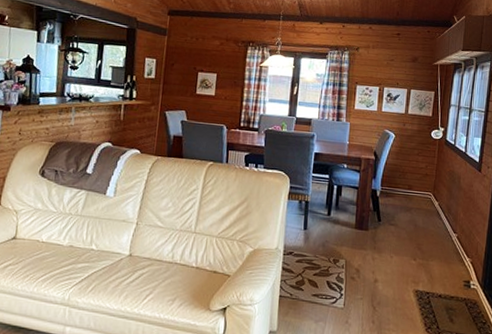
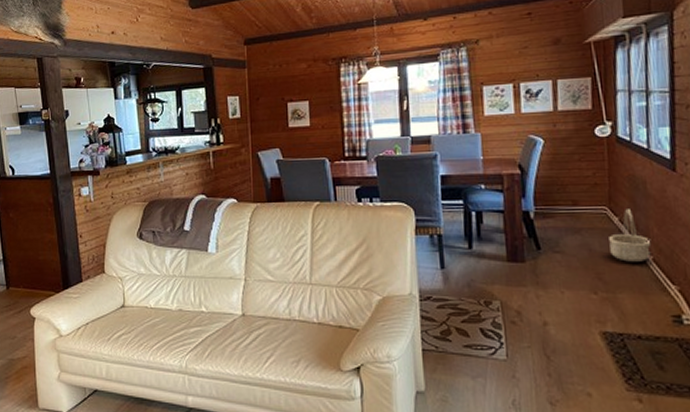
basket: none [429,196,458,238] -> present [609,209,651,262]

